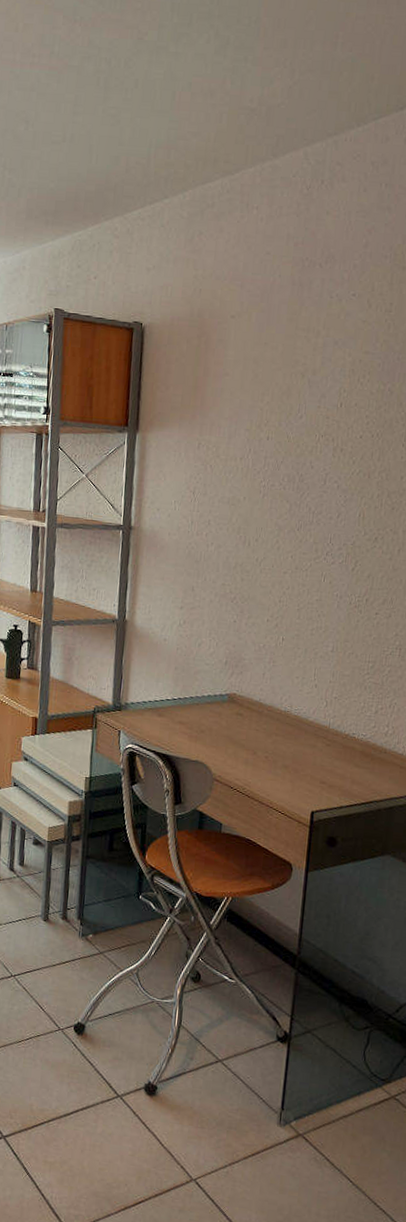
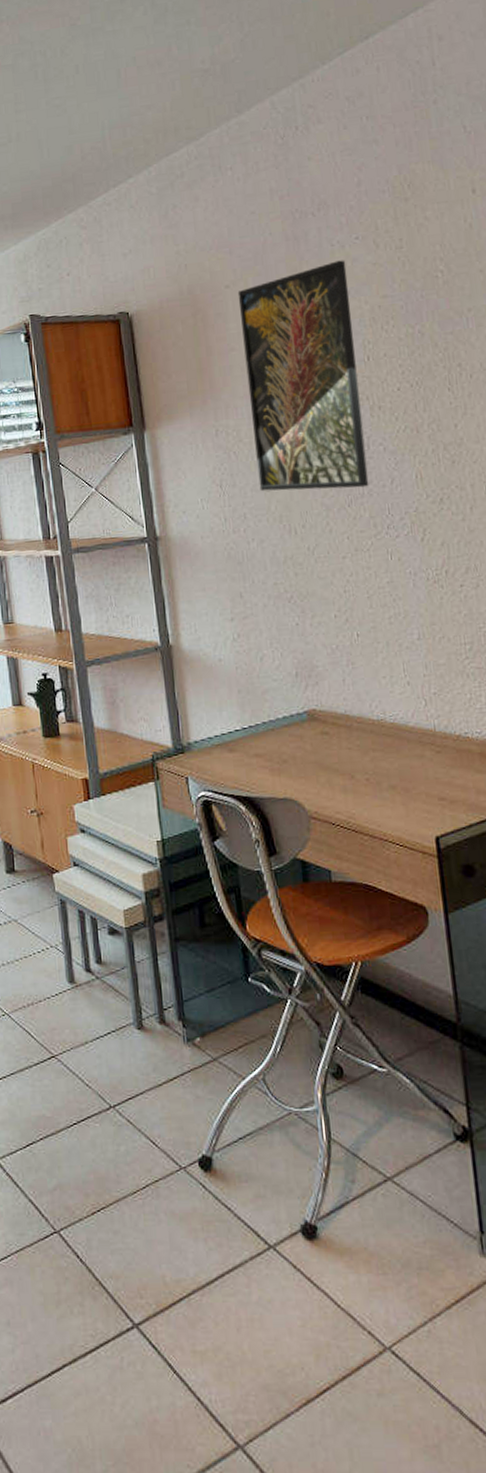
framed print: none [226,312,340,517] -> present [237,260,369,492]

